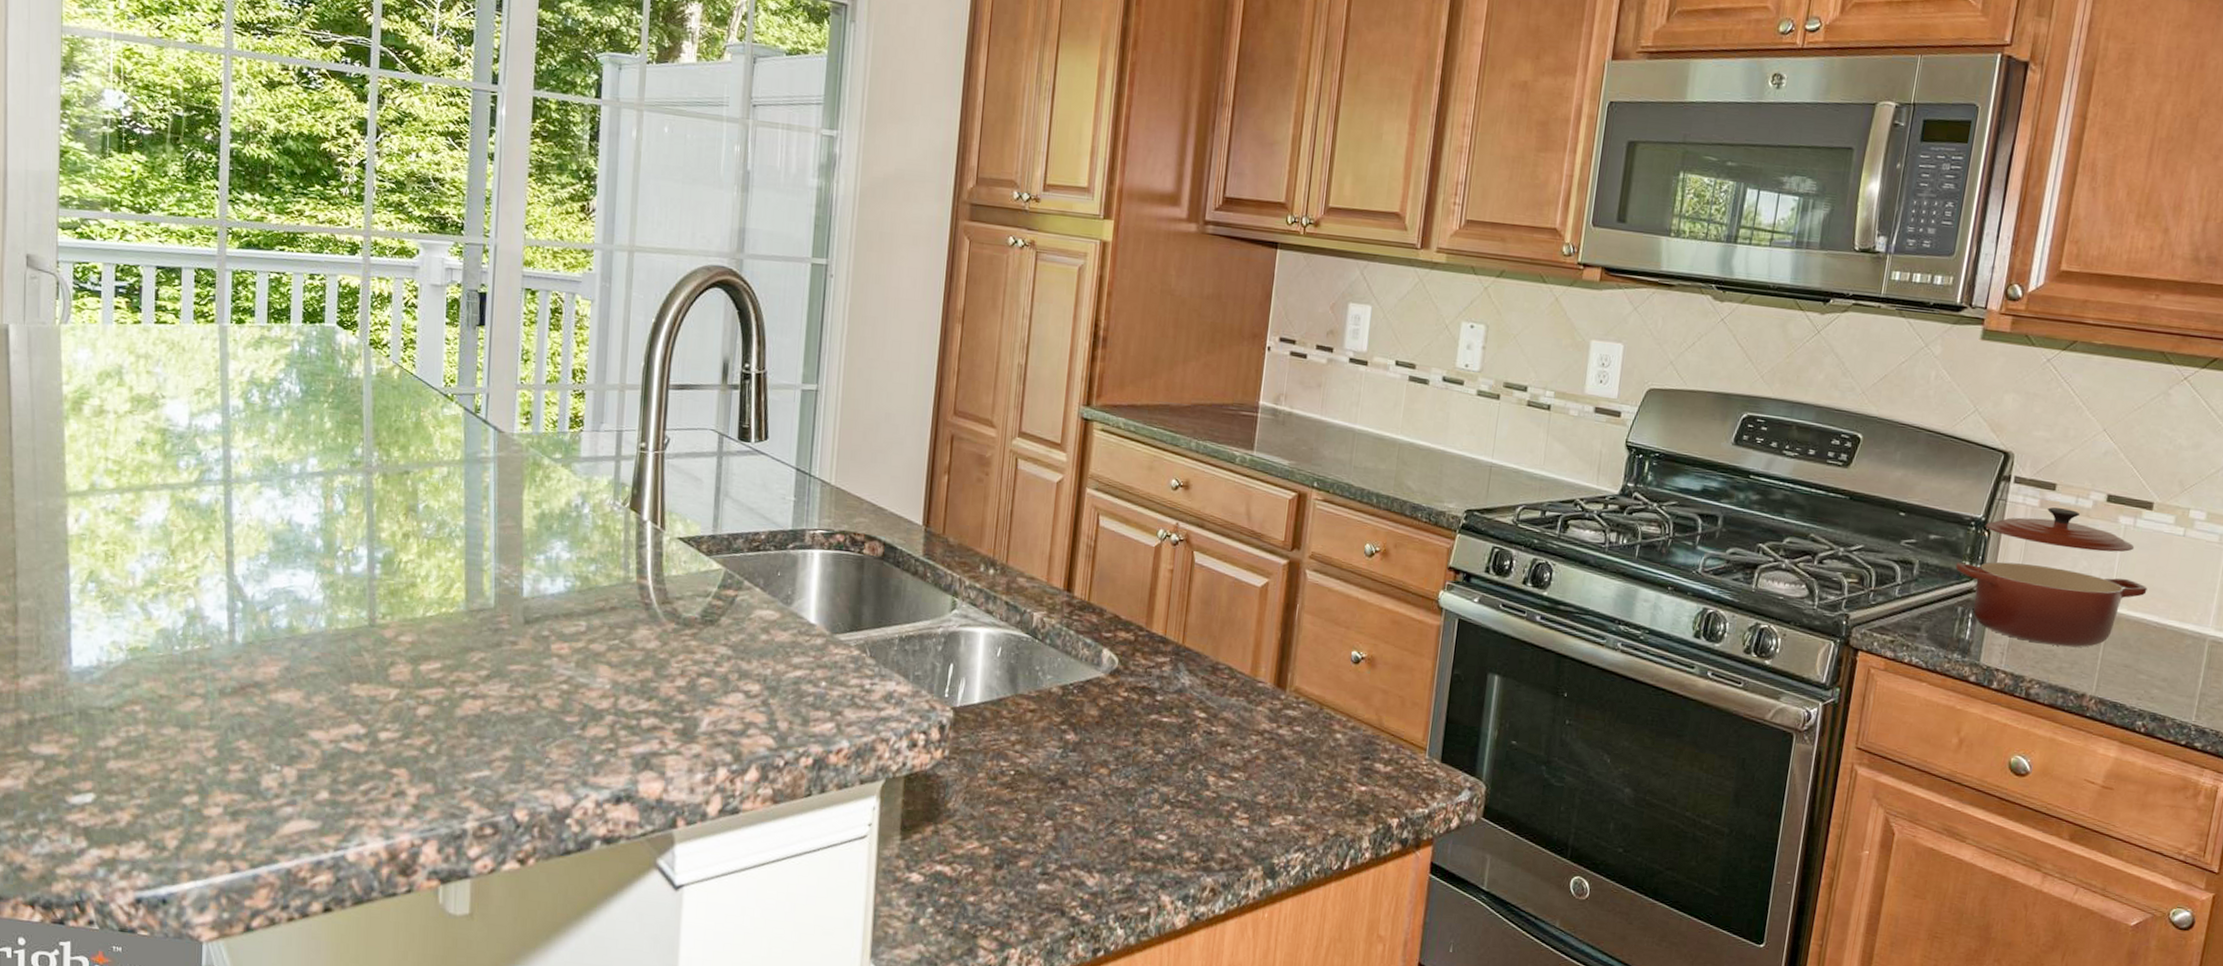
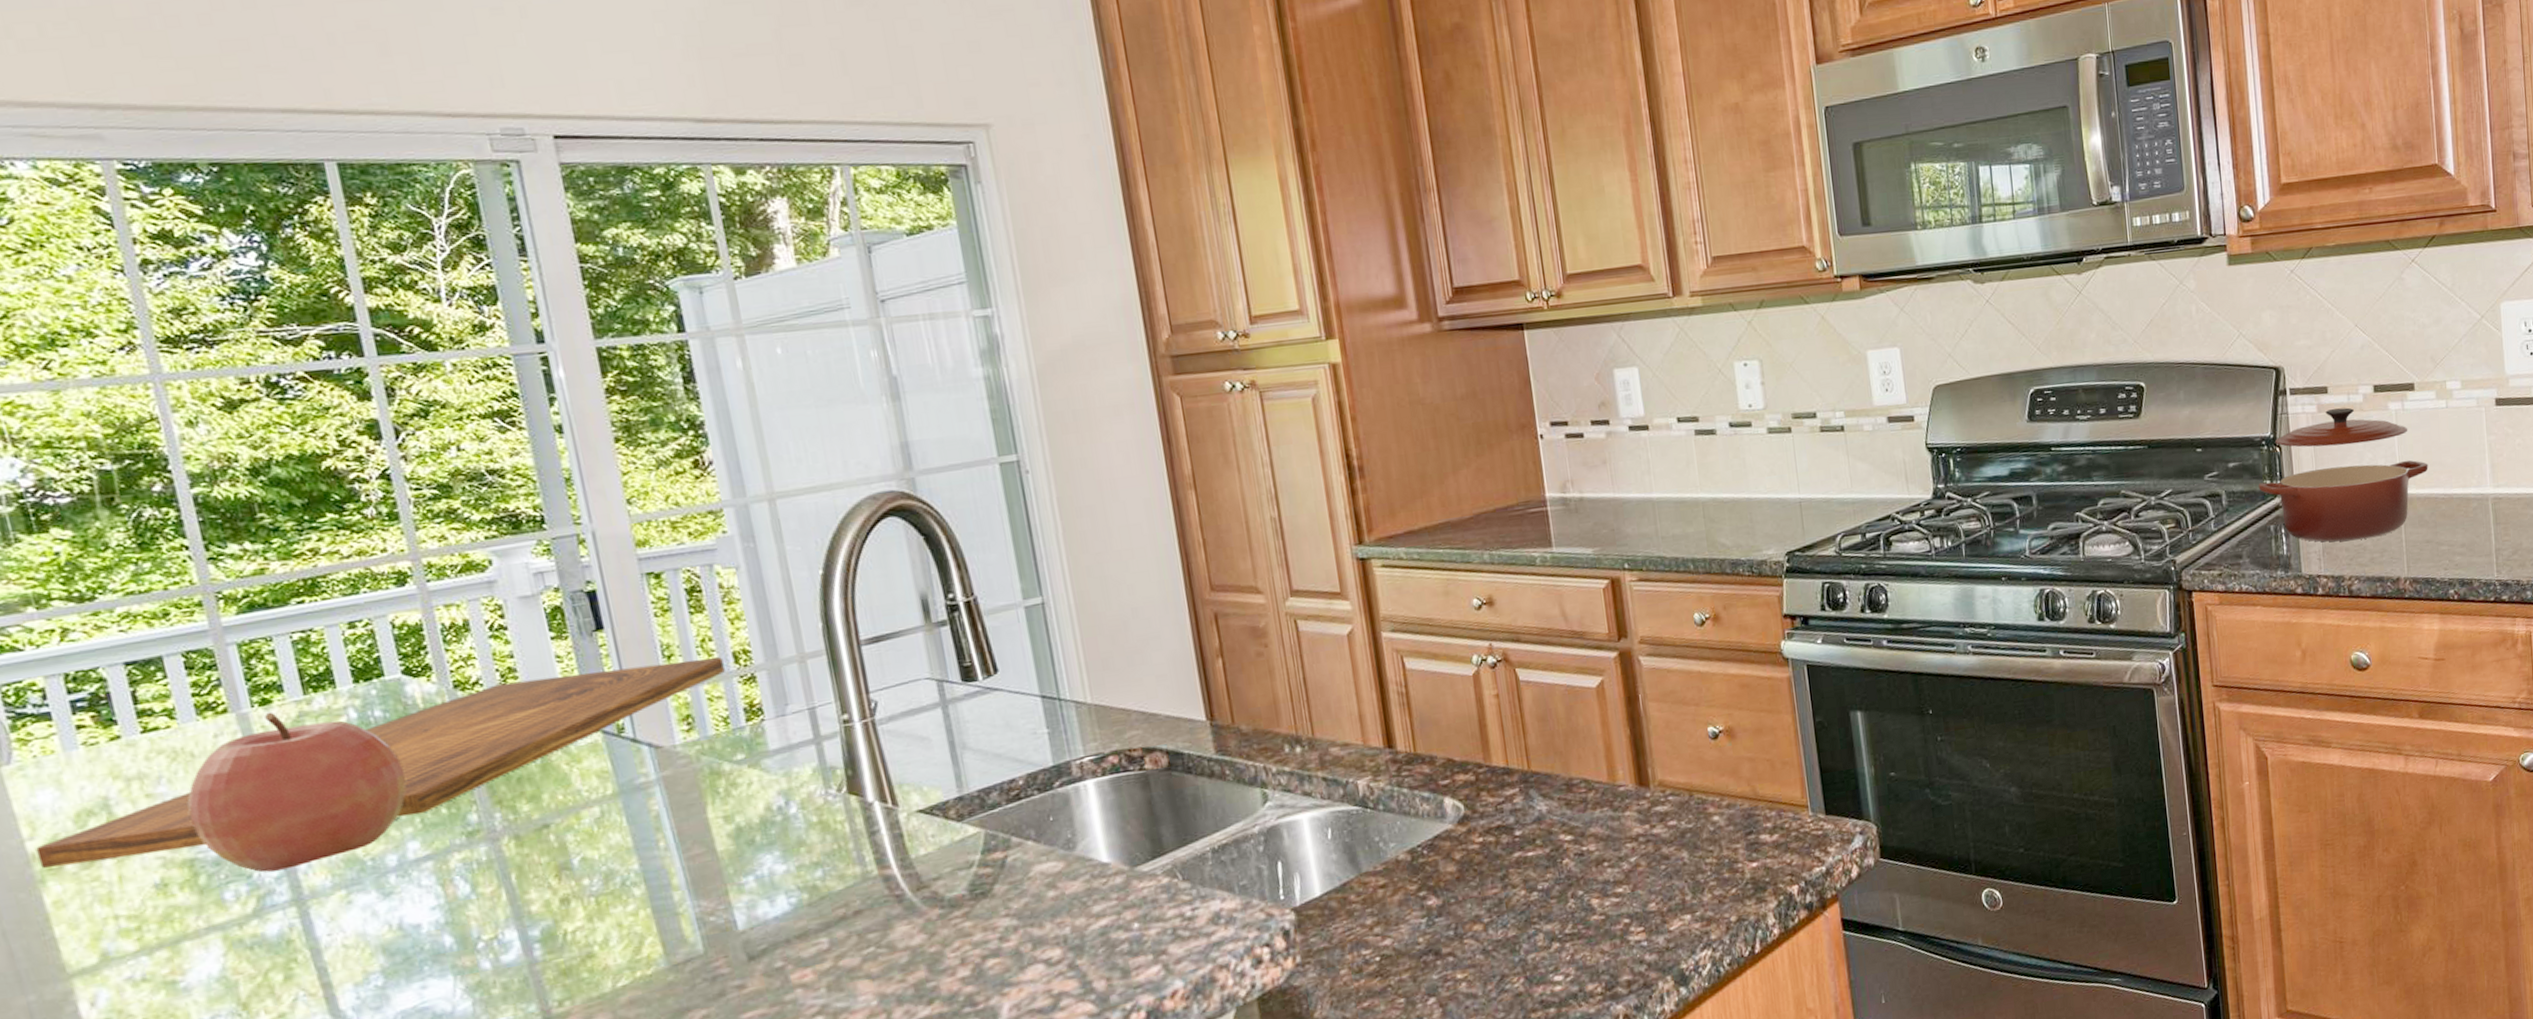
cutting board: none [68,350,564,438] -> present [36,657,725,868]
fruit: none [171,330,321,455] -> present [187,712,407,873]

